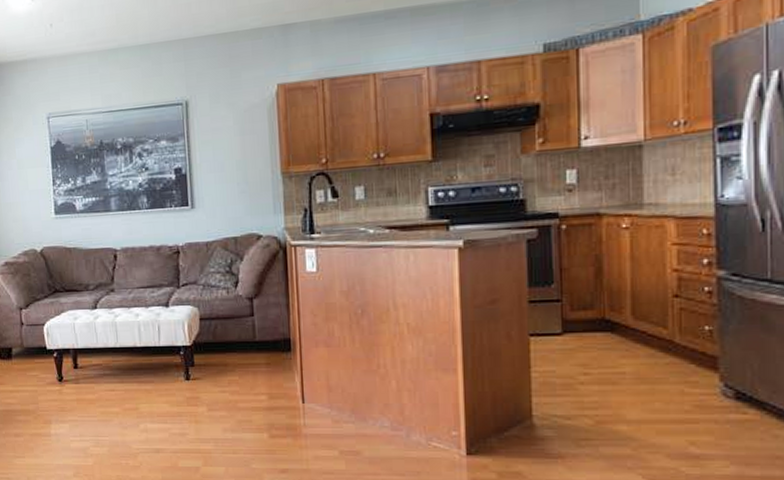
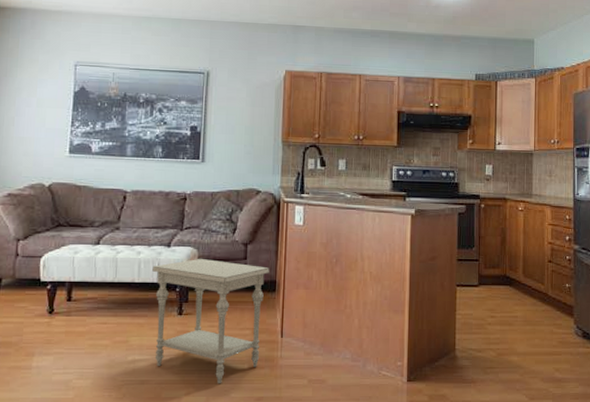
side table: none [153,317,281,454] -> present [152,258,269,384]

